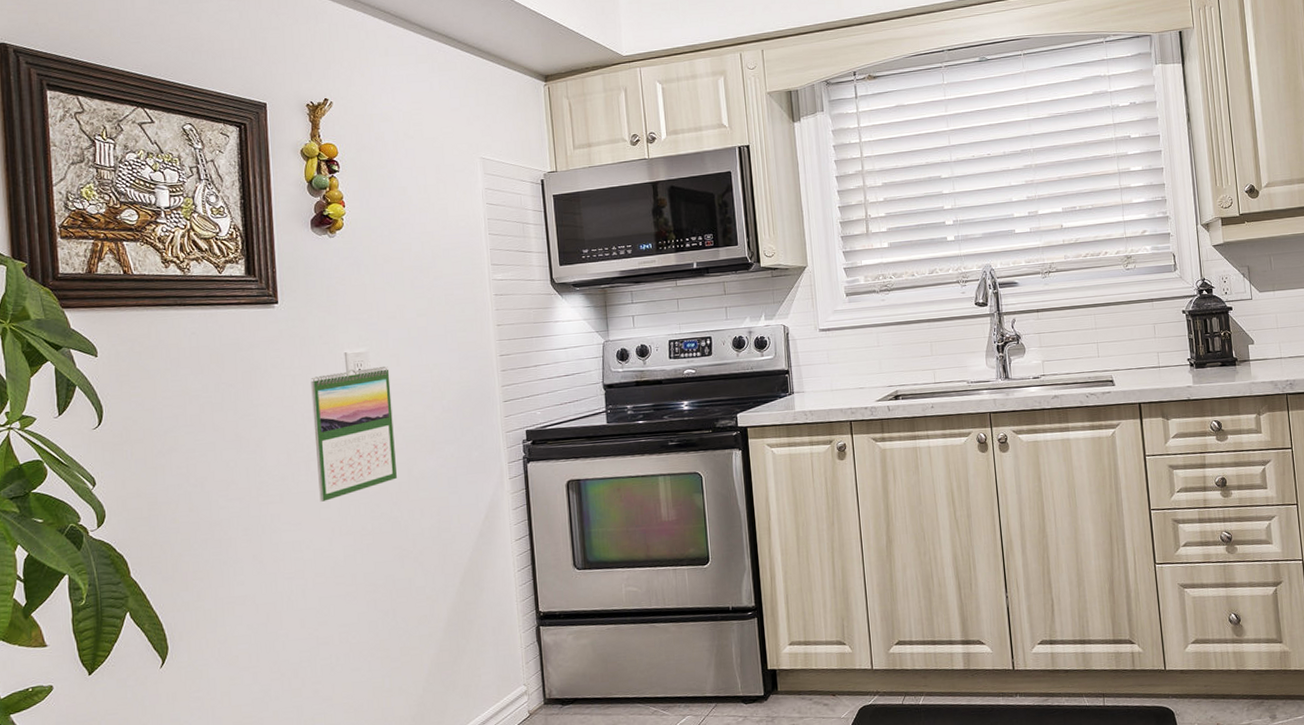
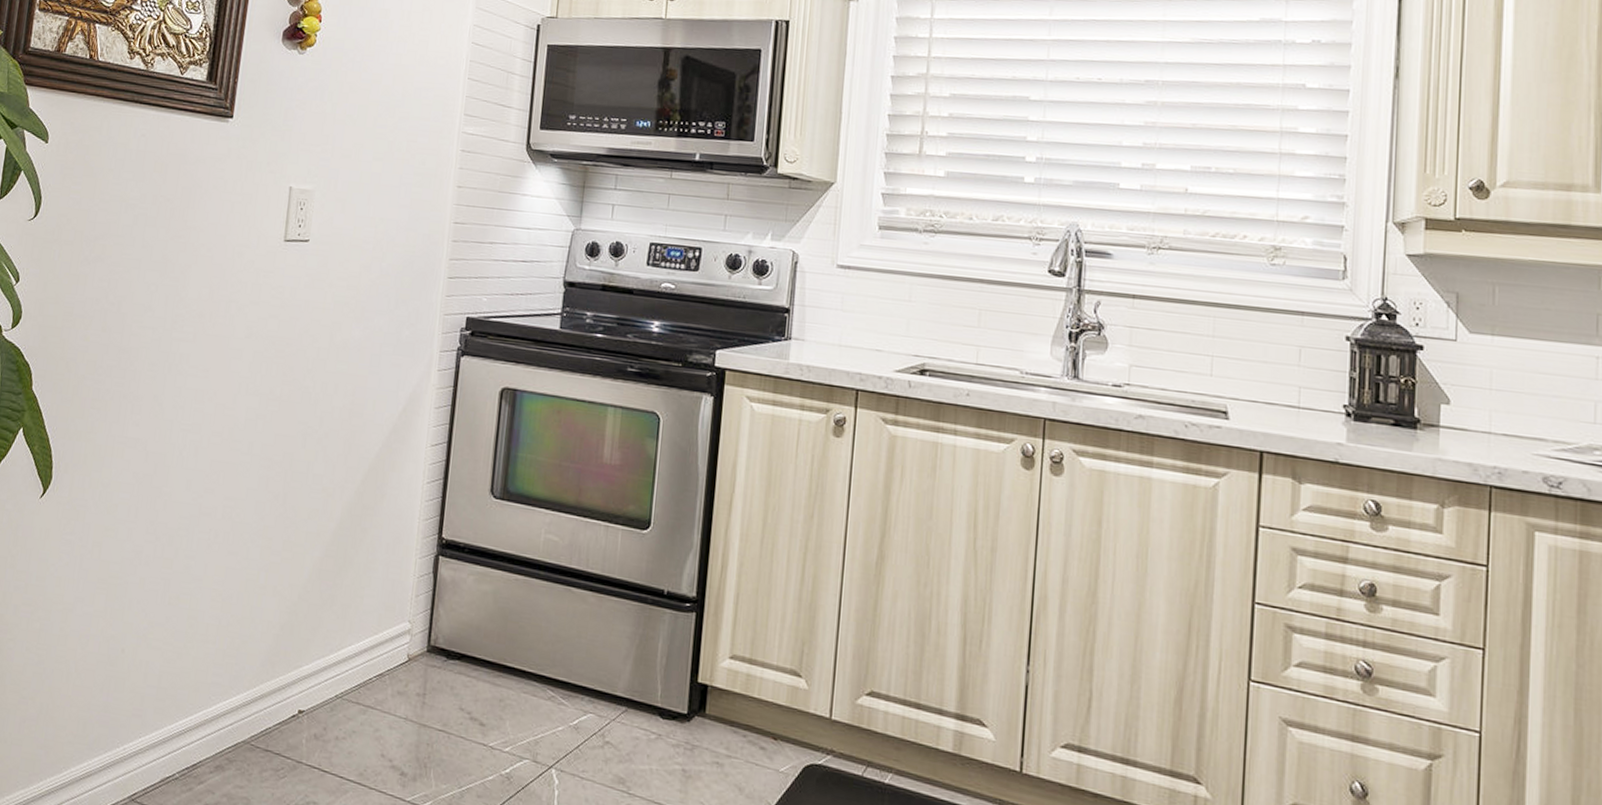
calendar: present [311,366,397,502] -> none [232,206,333,352]

